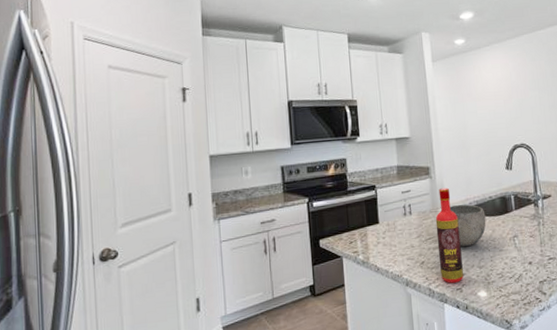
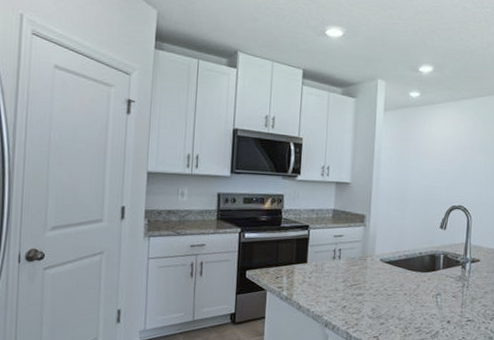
bottle: present [435,188,464,284] -> none [360,237,386,331]
bowl: present [440,204,486,247] -> none [369,255,413,298]

